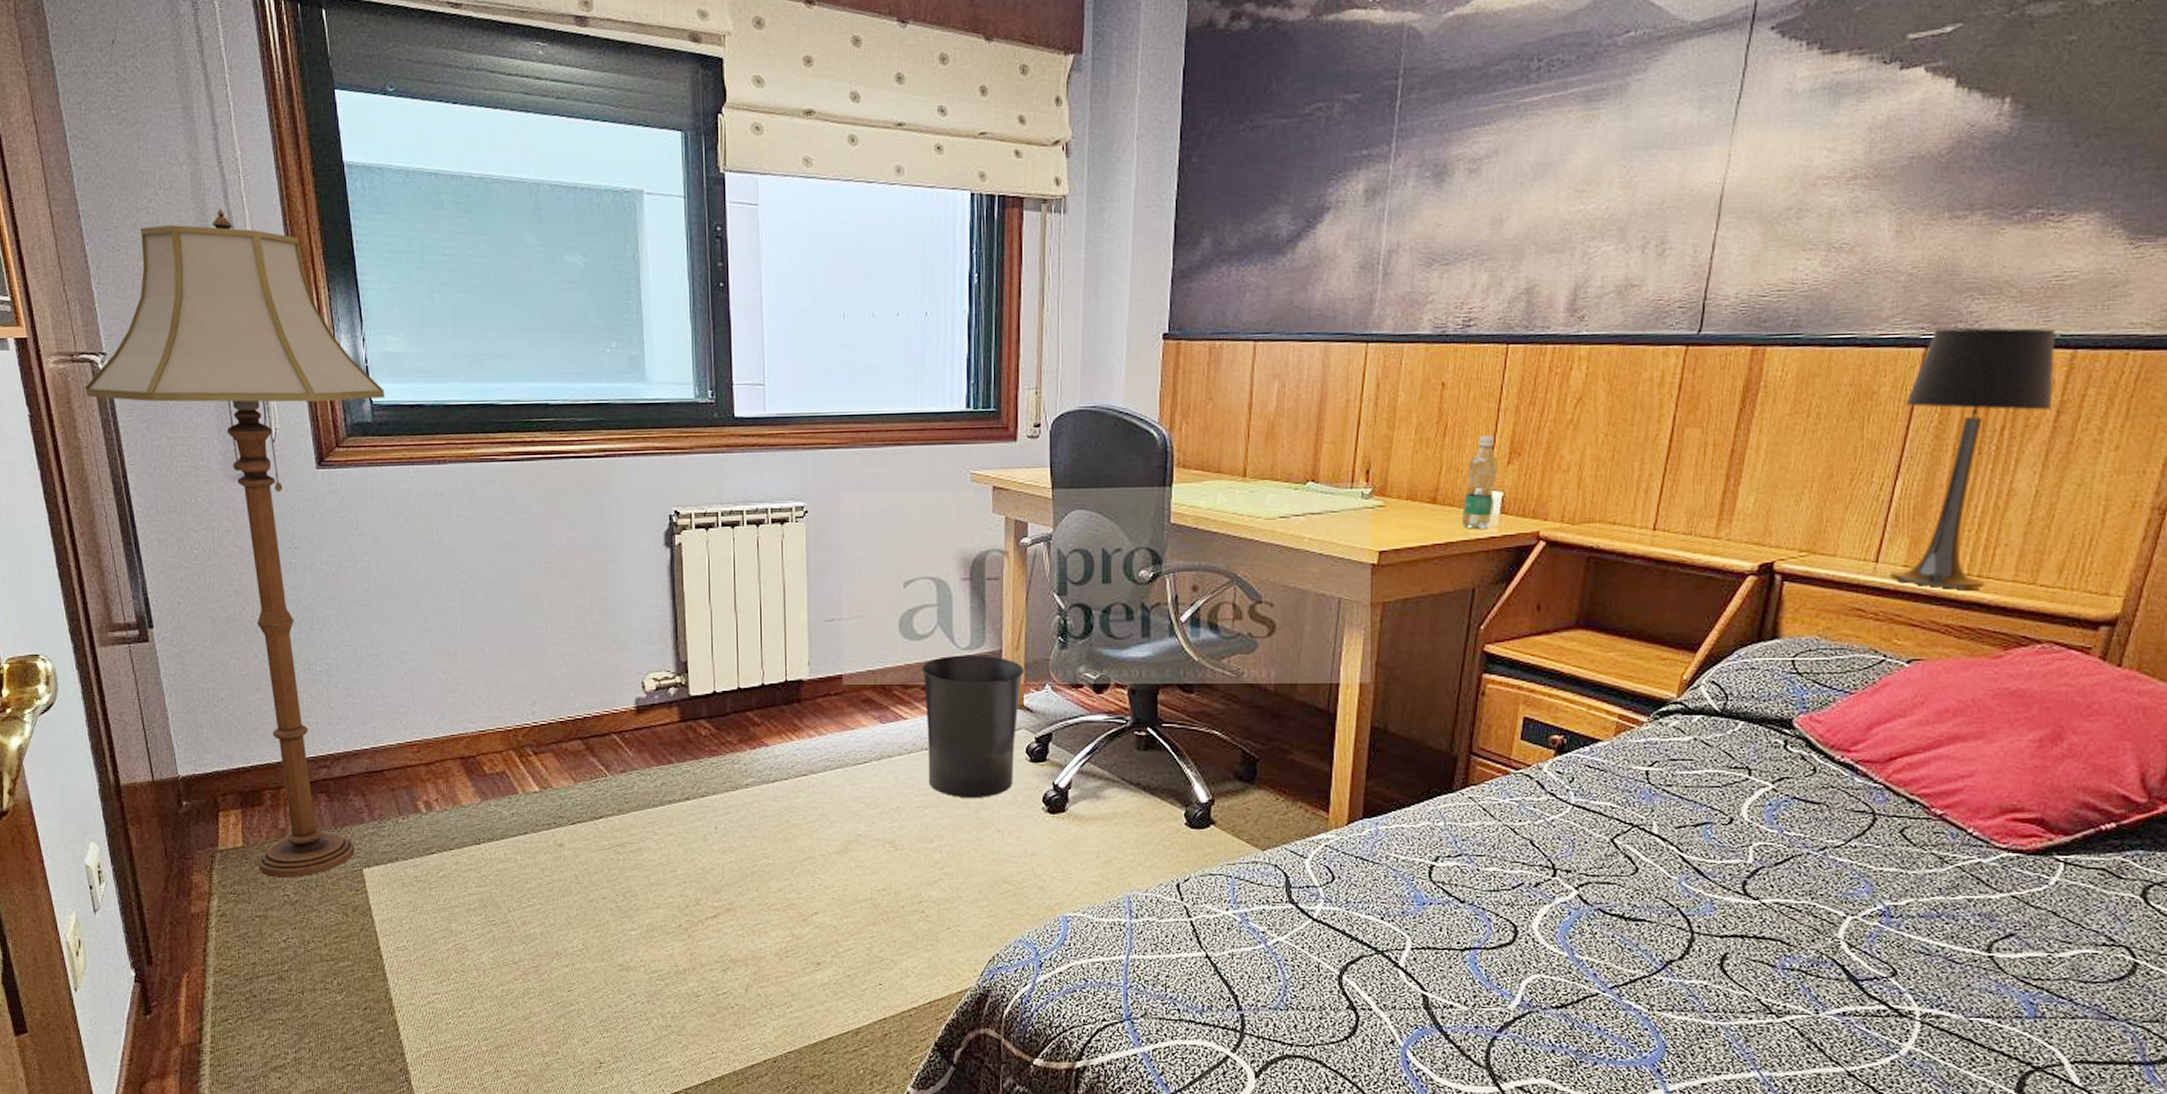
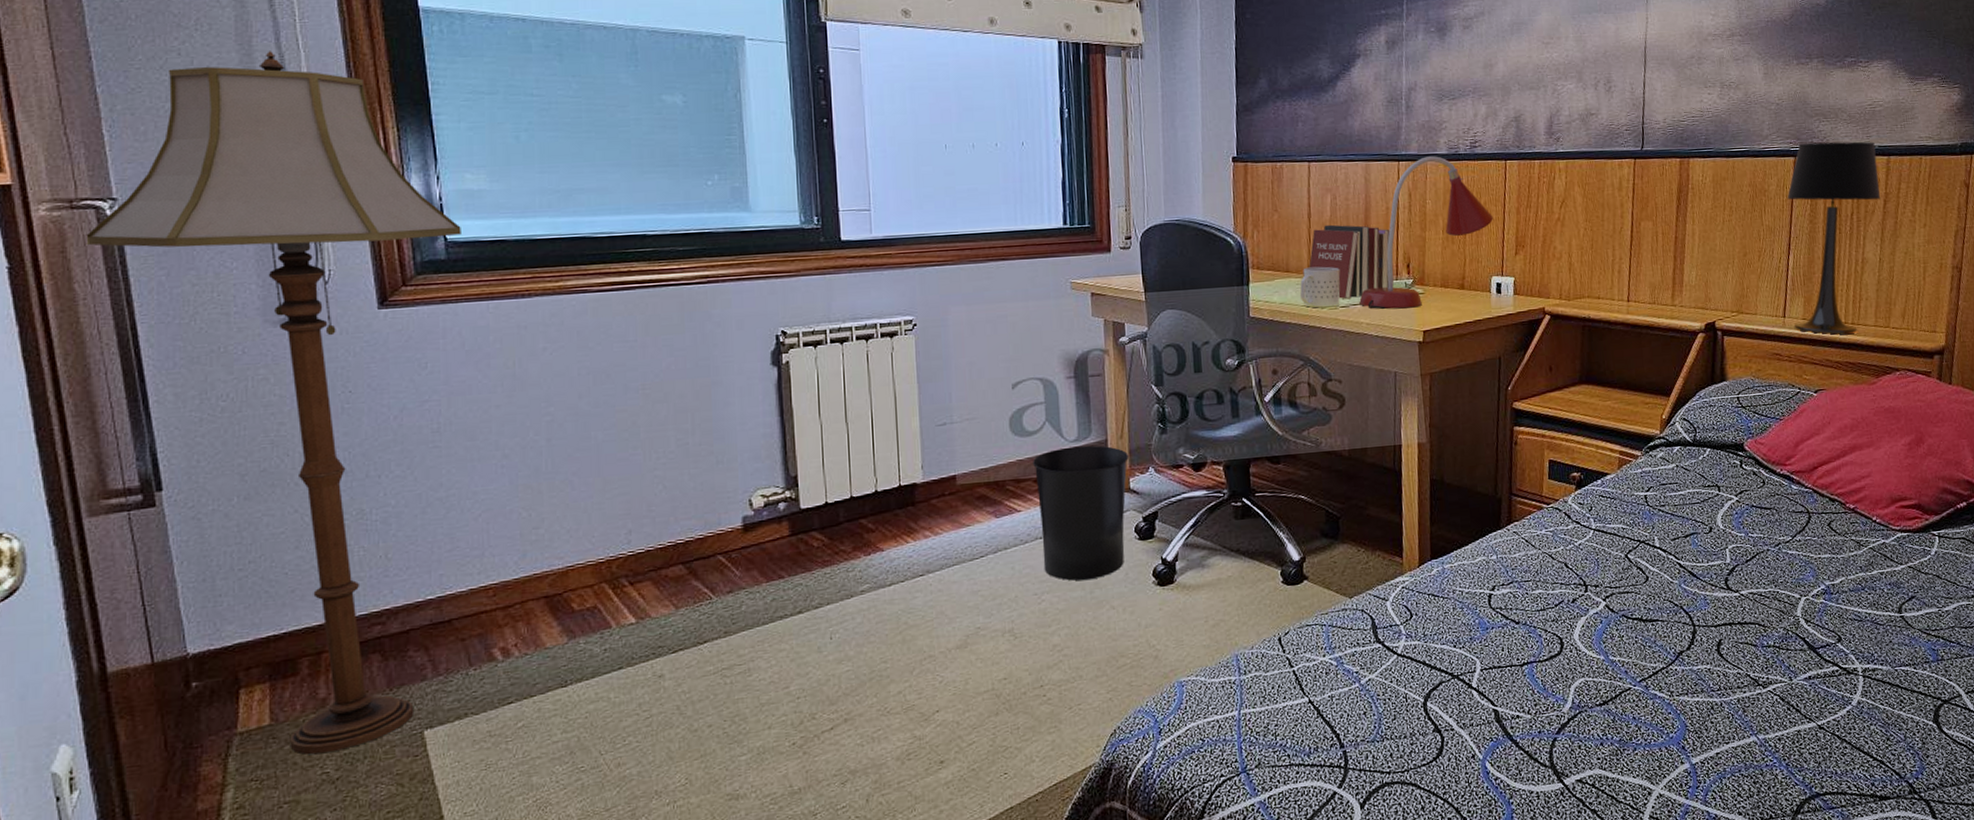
mug: none [1232,468,1282,517] -> present [1300,266,1341,308]
books: none [1245,418,1347,509] -> present [1309,224,1390,300]
desk lamp: none [1303,337,1483,523] -> present [1359,156,1493,309]
bottle: present [1463,436,1499,530] -> none [1485,233,1509,309]

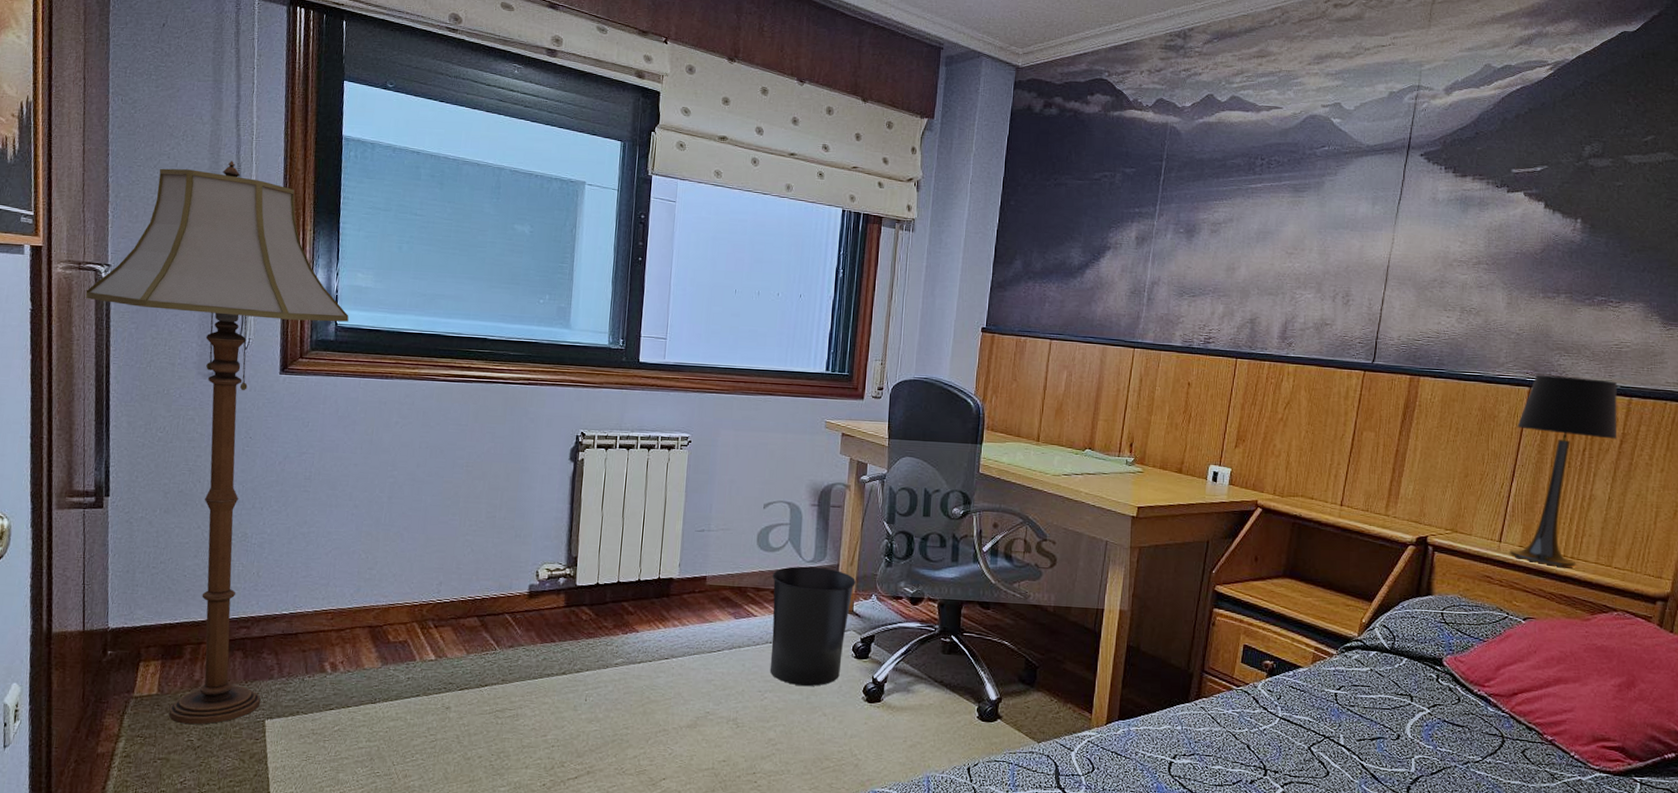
mug: present [1300,266,1341,308] -> none [1028,434,1067,474]
books: present [1309,224,1390,300] -> none [1039,398,1117,469]
desk lamp: present [1359,156,1493,309] -> none [1081,346,1218,484]

